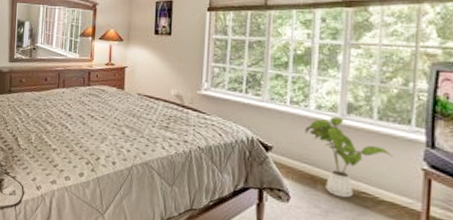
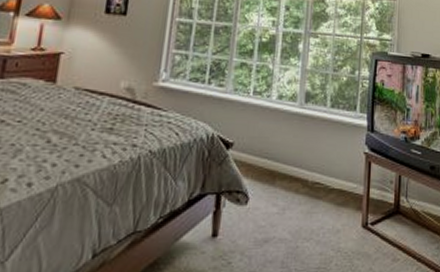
house plant: present [305,116,394,198] -> none [266,105,343,191]

